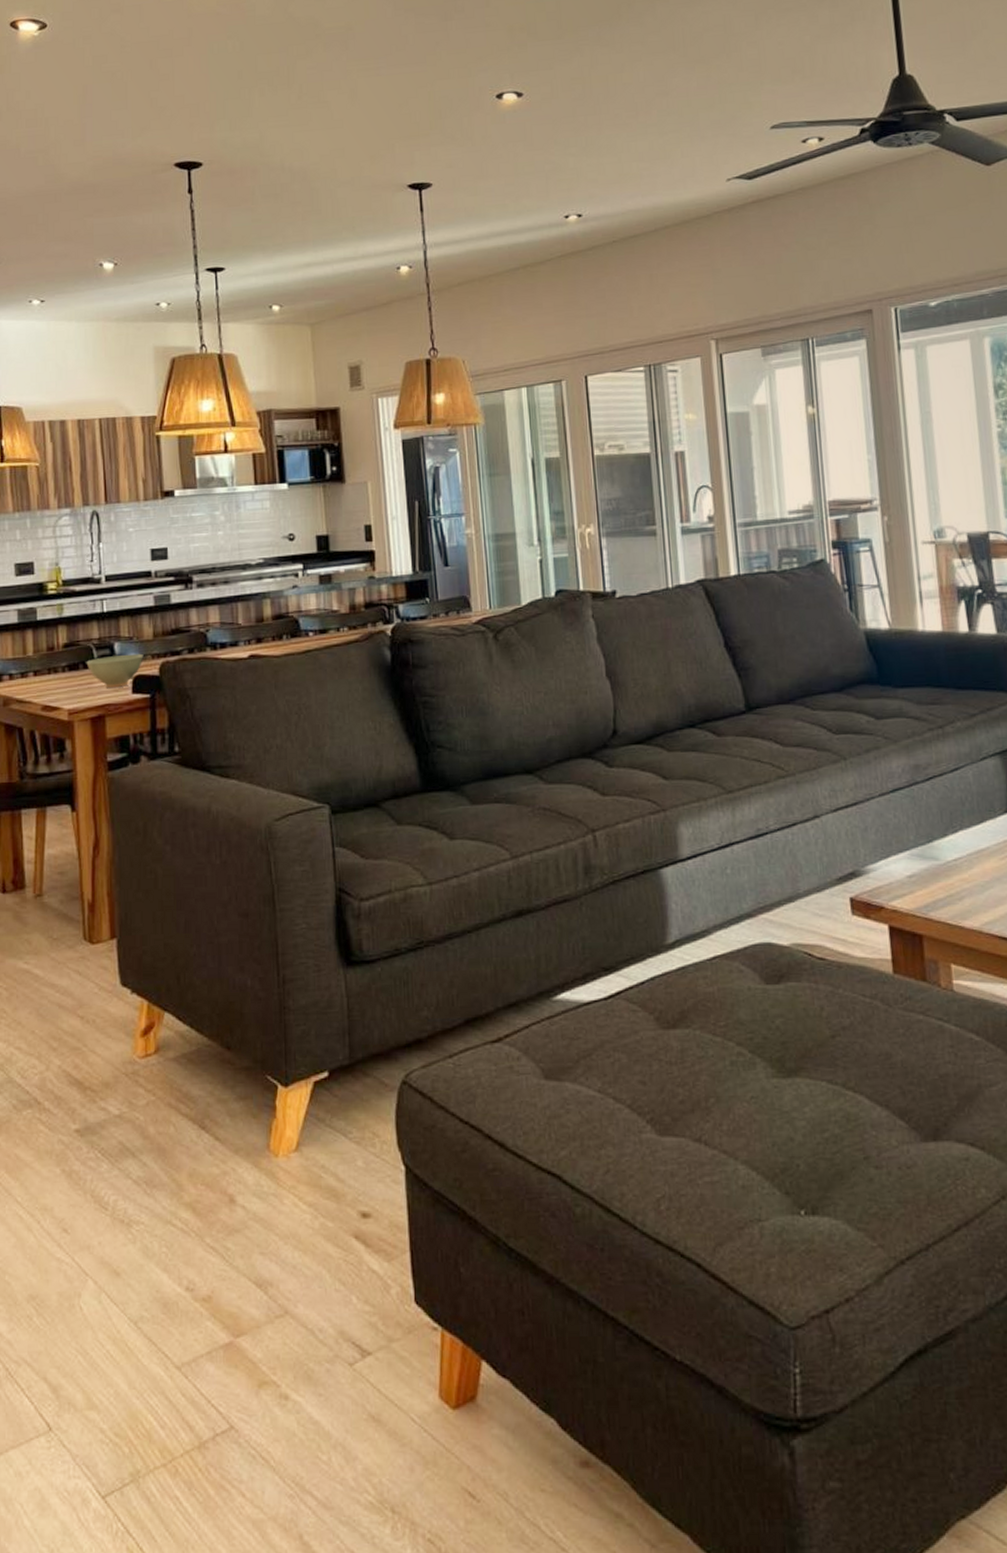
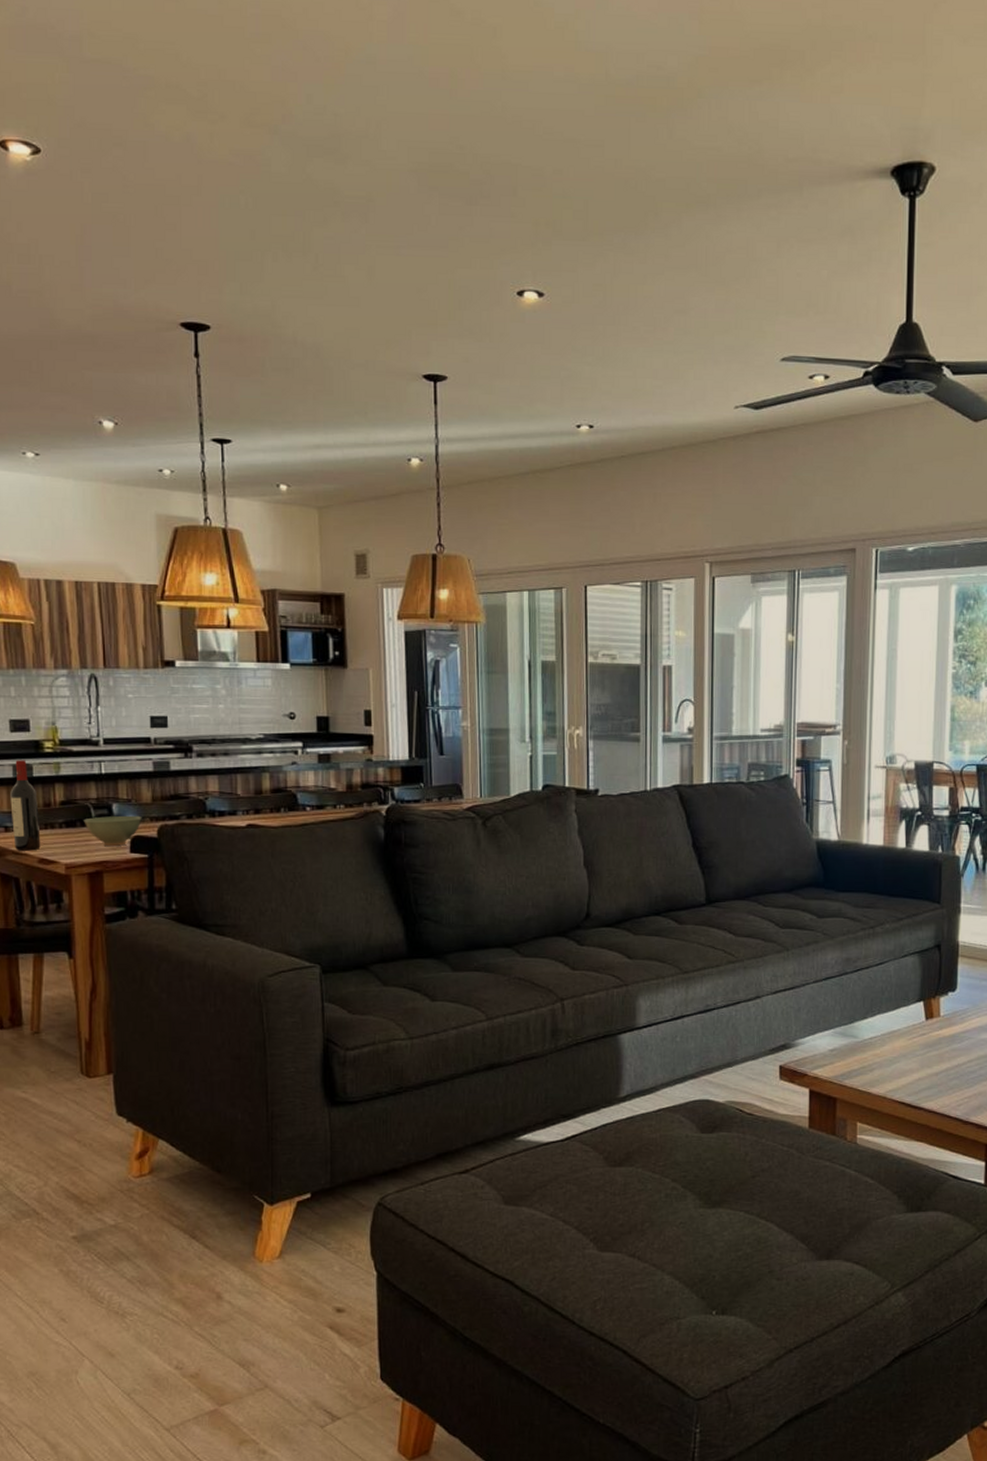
wine bottle: none [15,604,44,699] -> present [10,760,41,851]

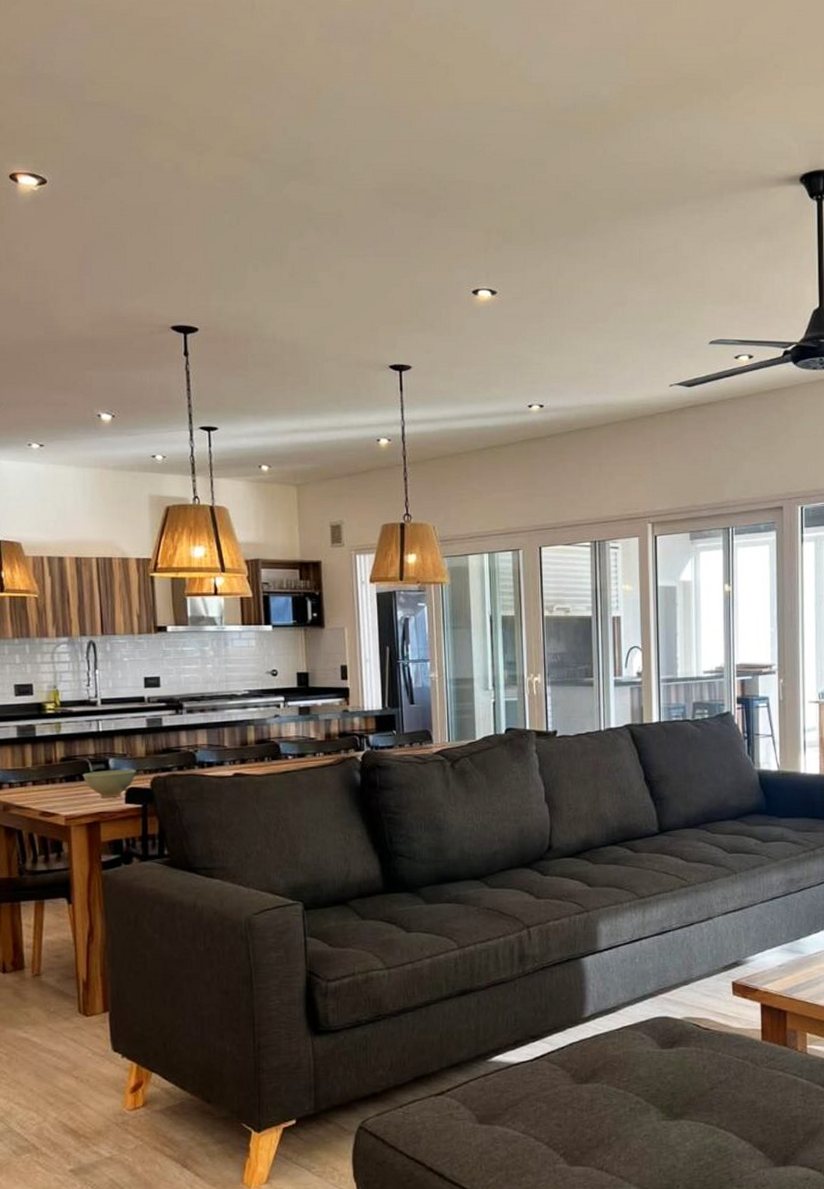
wine bottle: present [10,760,41,851] -> none [14,721,42,805]

